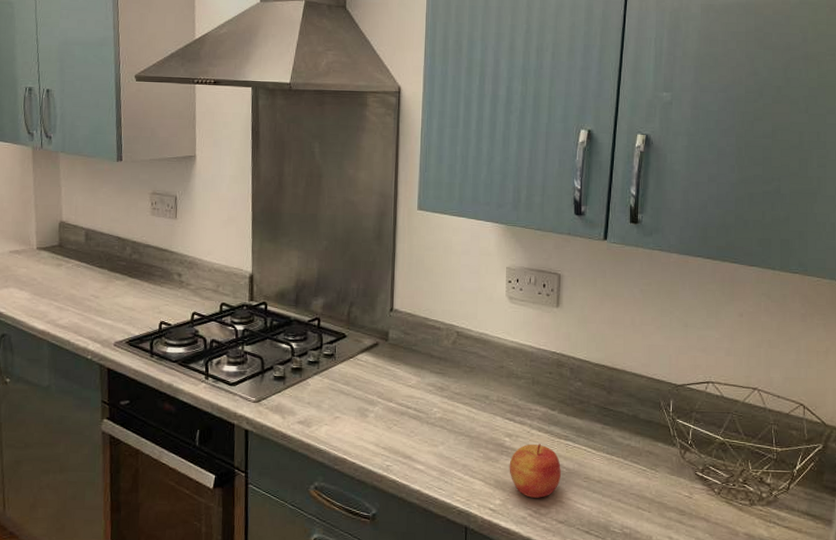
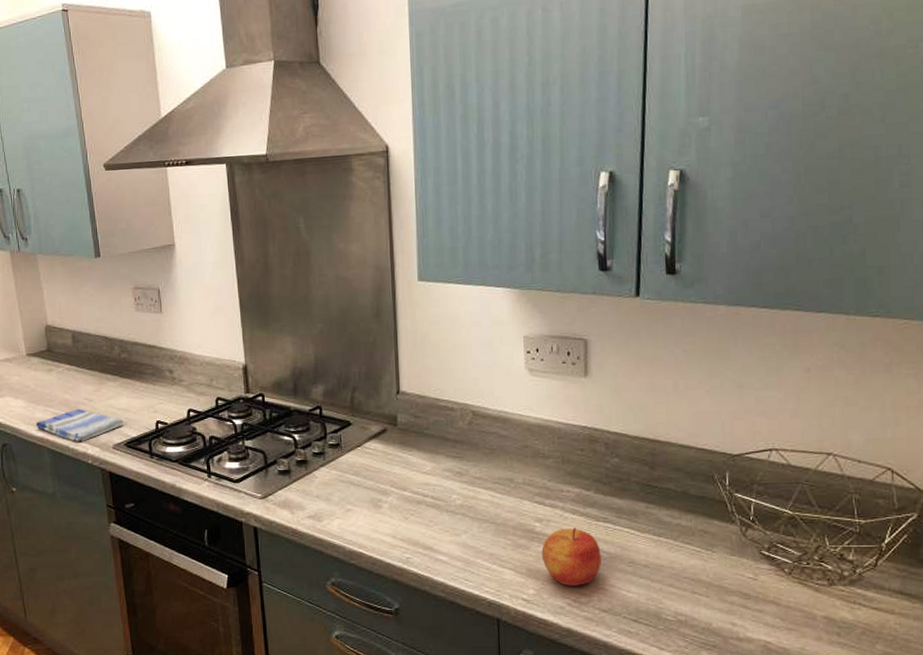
dish towel: none [38,304,127,337] -> present [35,409,123,441]

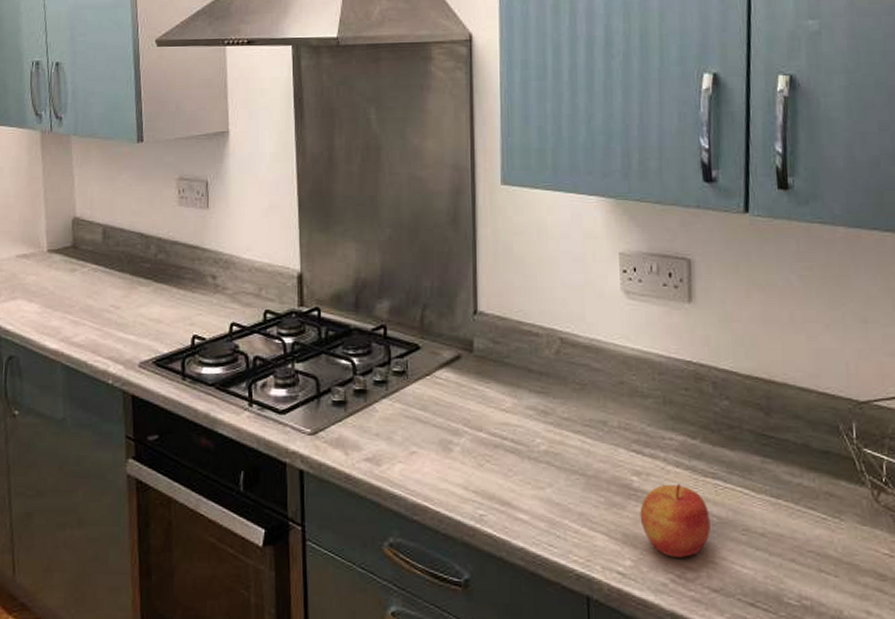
dish towel: present [35,409,123,441] -> none [50,317,154,356]

